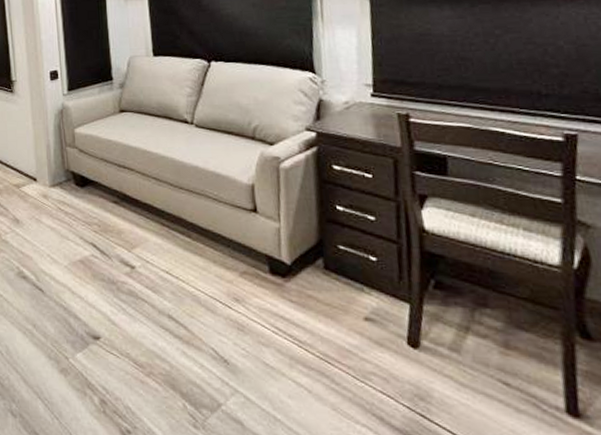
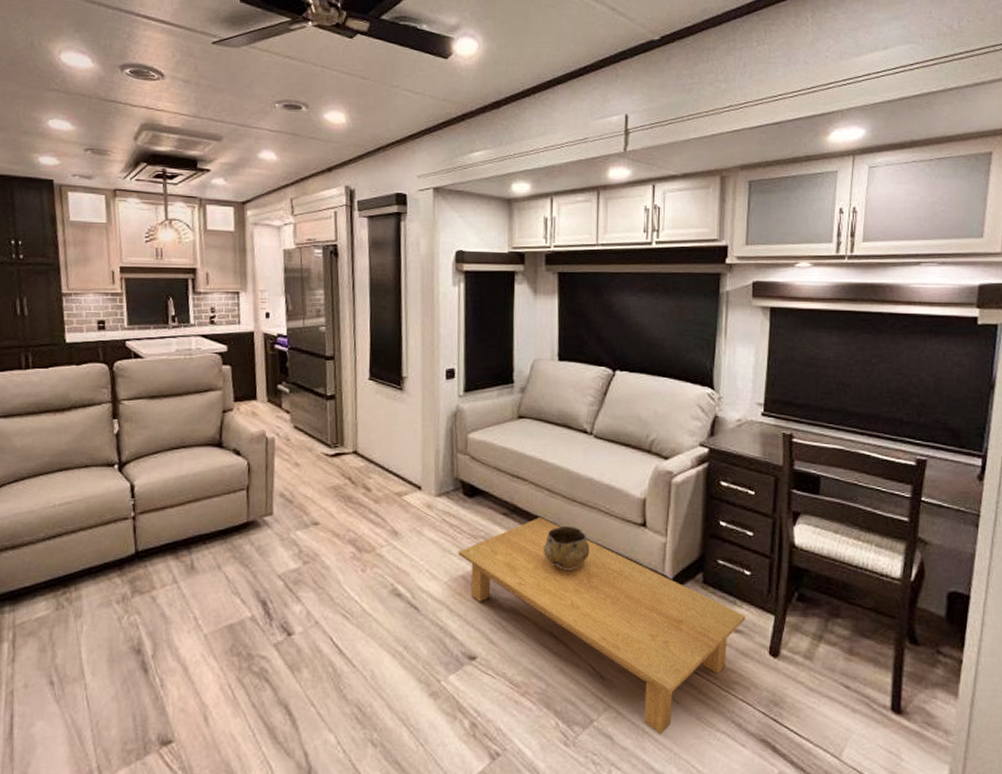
coffee table: none [74,205,377,424] -> present [458,518,746,735]
decorative bowl: none [154,212,202,255] -> present [542,525,590,570]

